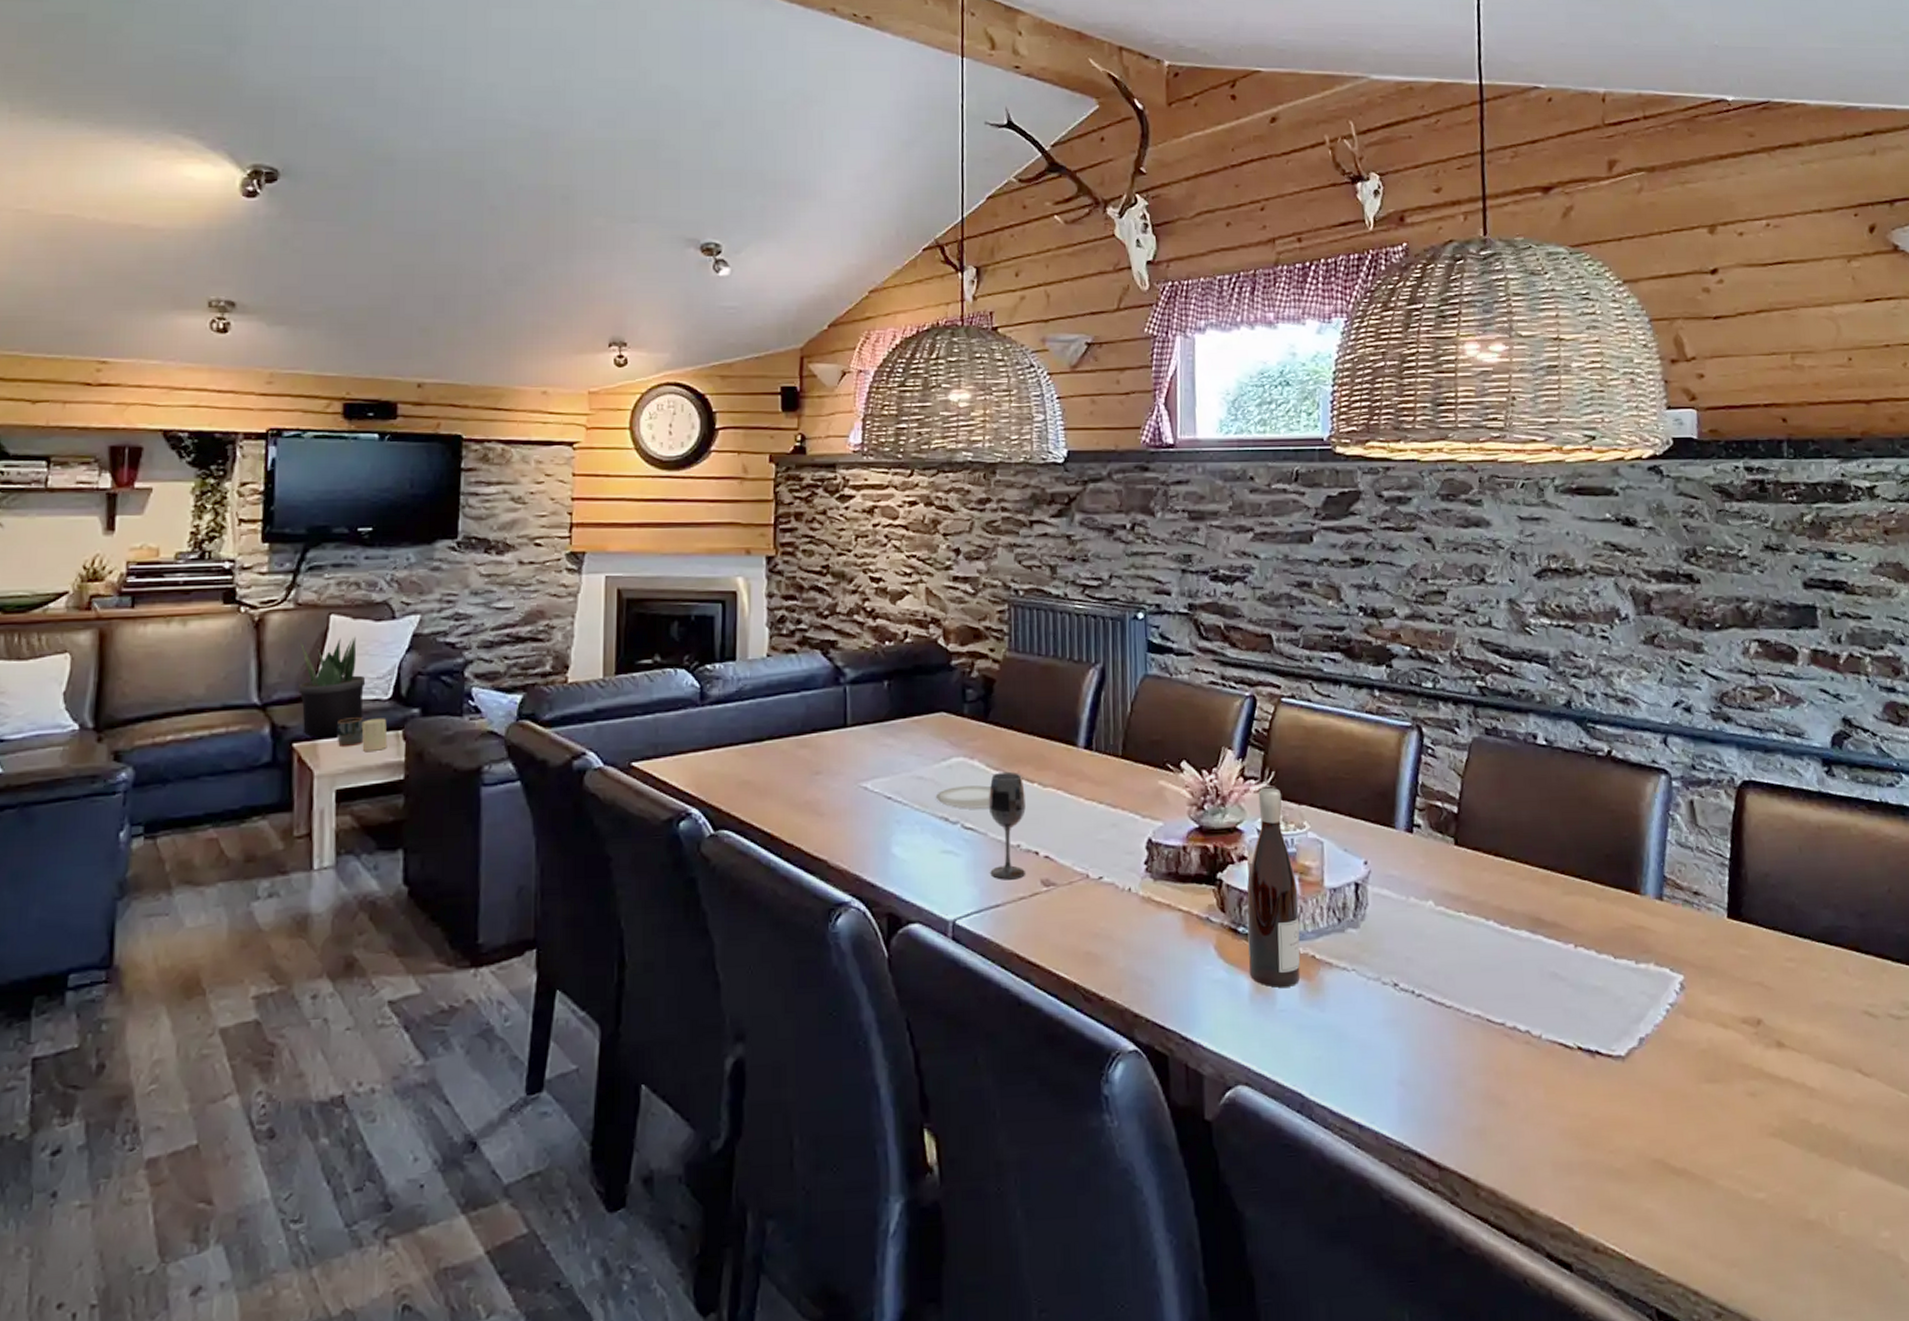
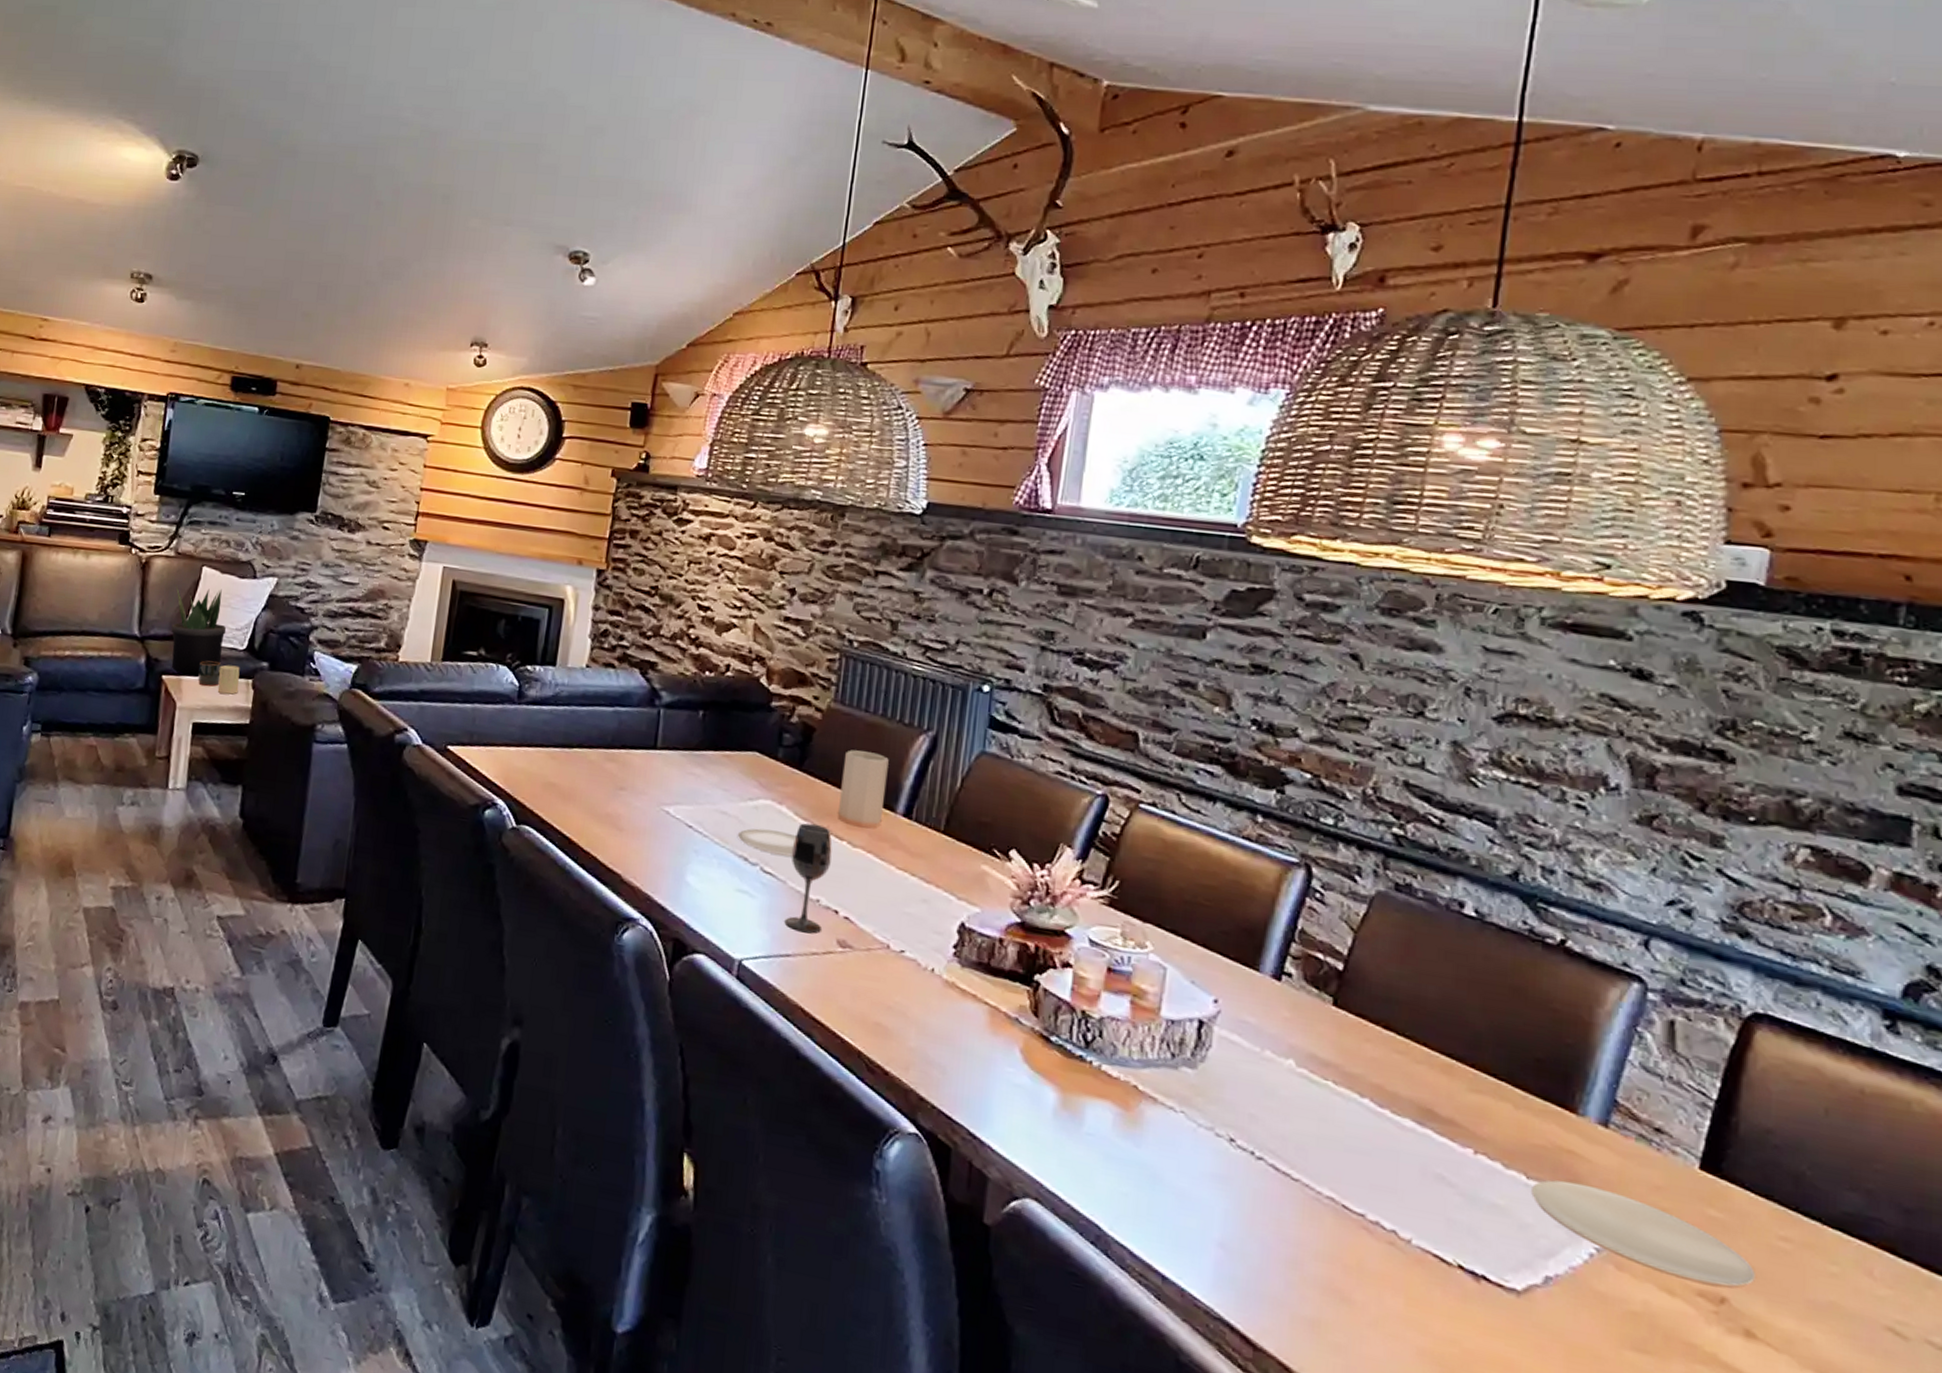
cup: none [1025,693,1066,768] -> present [838,750,889,830]
bottle: present [1247,787,1301,988] -> none [1056,895,1128,1112]
plate: none [1619,952,1777,1013] -> present [1531,1180,1755,1289]

